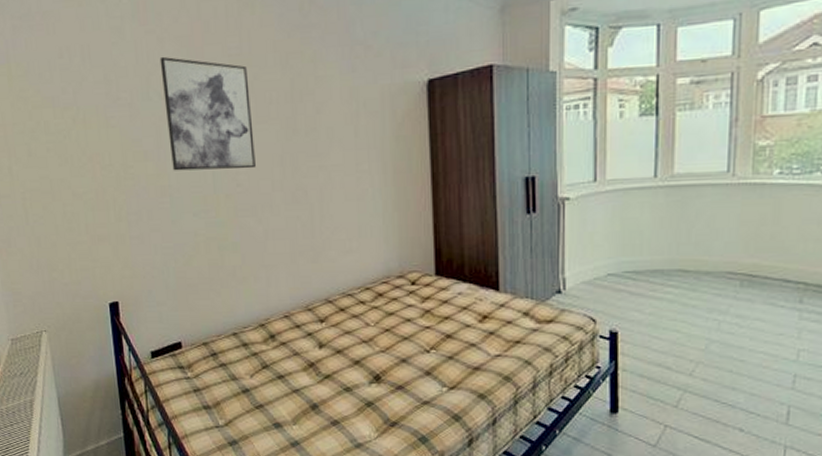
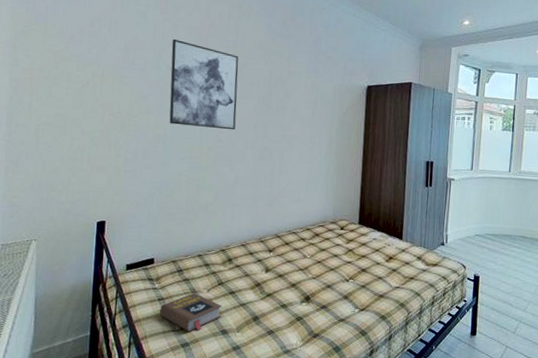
book: none [197,380,272,428] -> present [160,293,222,333]

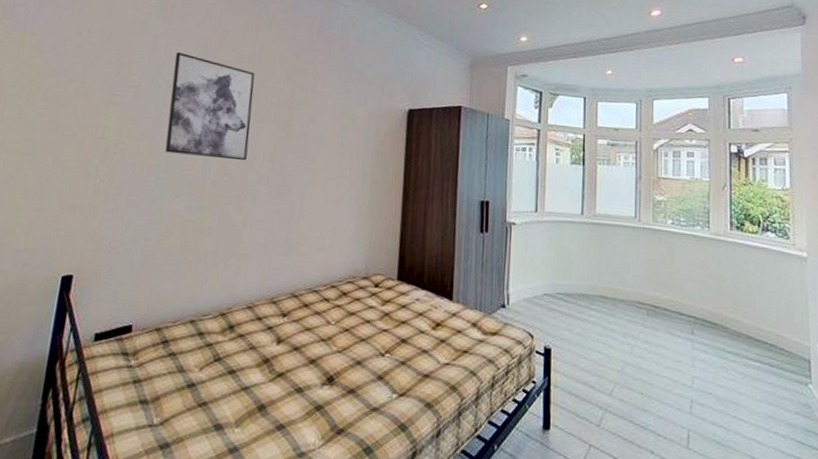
book: present [160,293,222,333] -> none [134,372,218,428]

